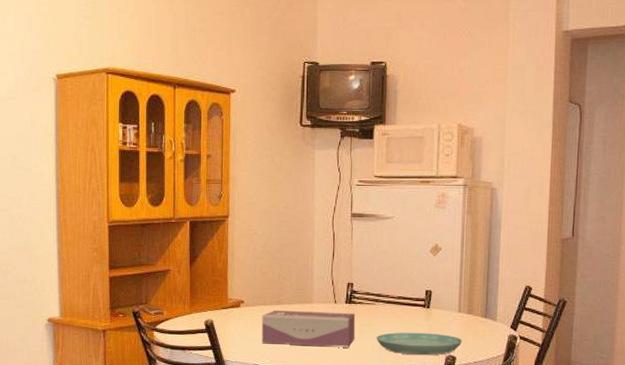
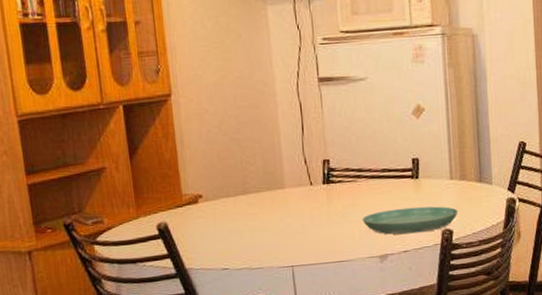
tissue box: present [261,310,356,348] -> none [226,194,339,243]

